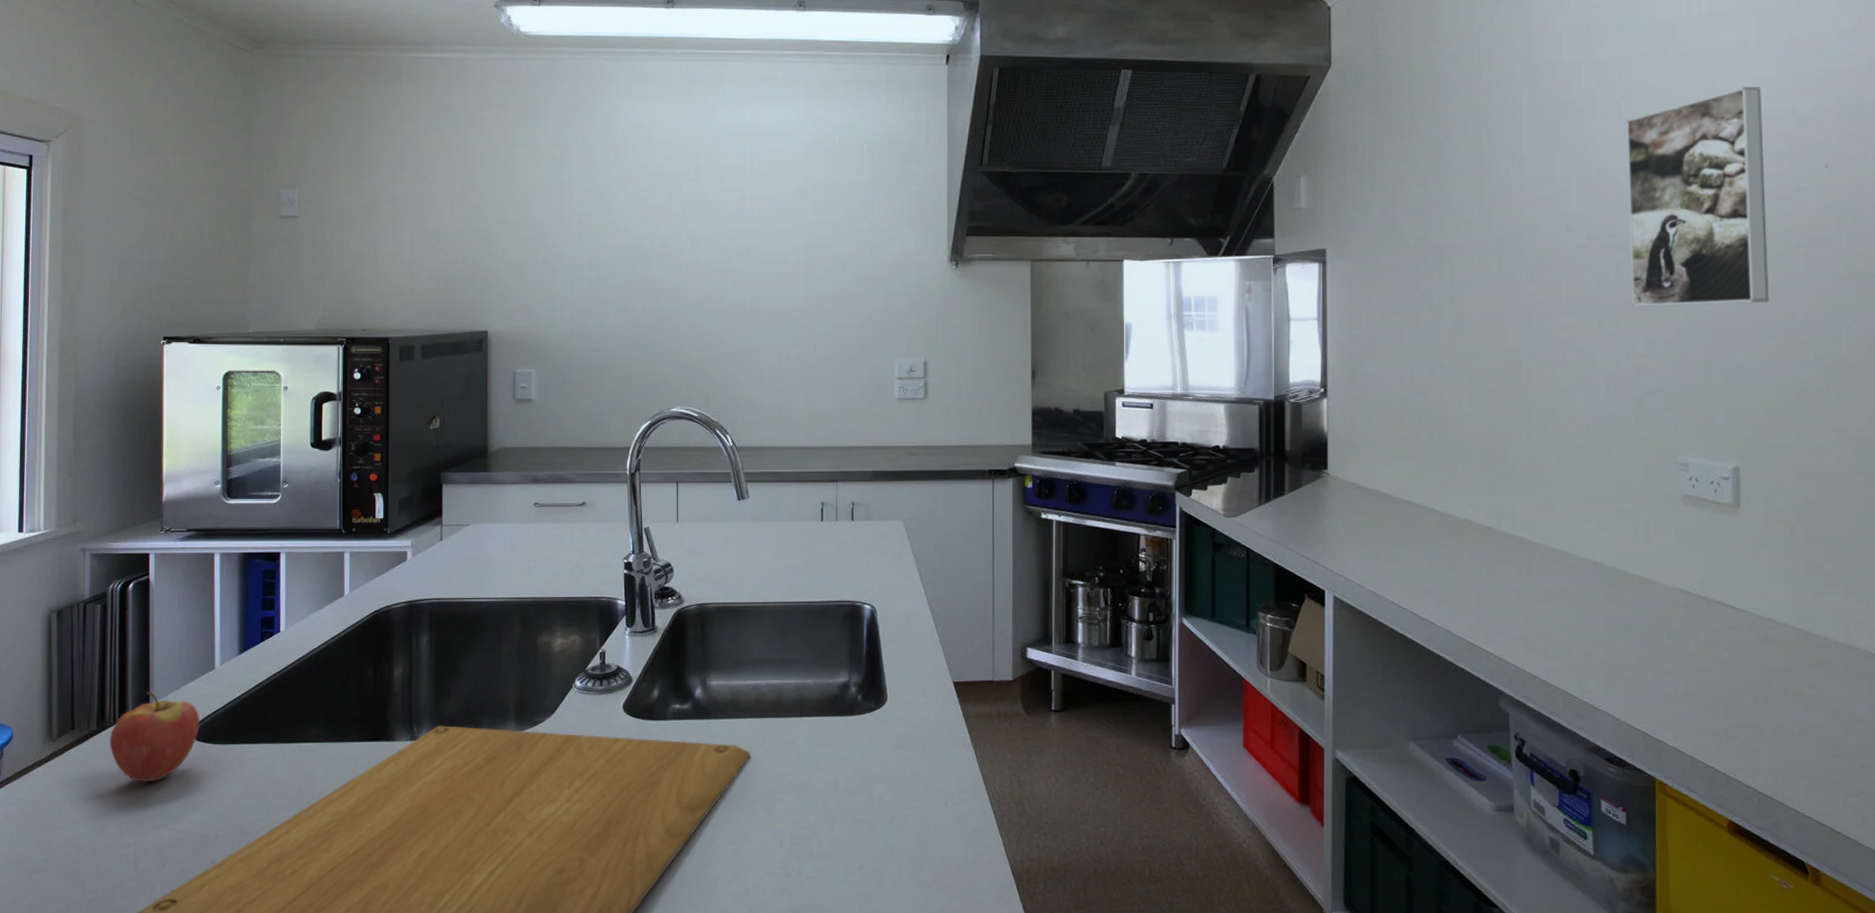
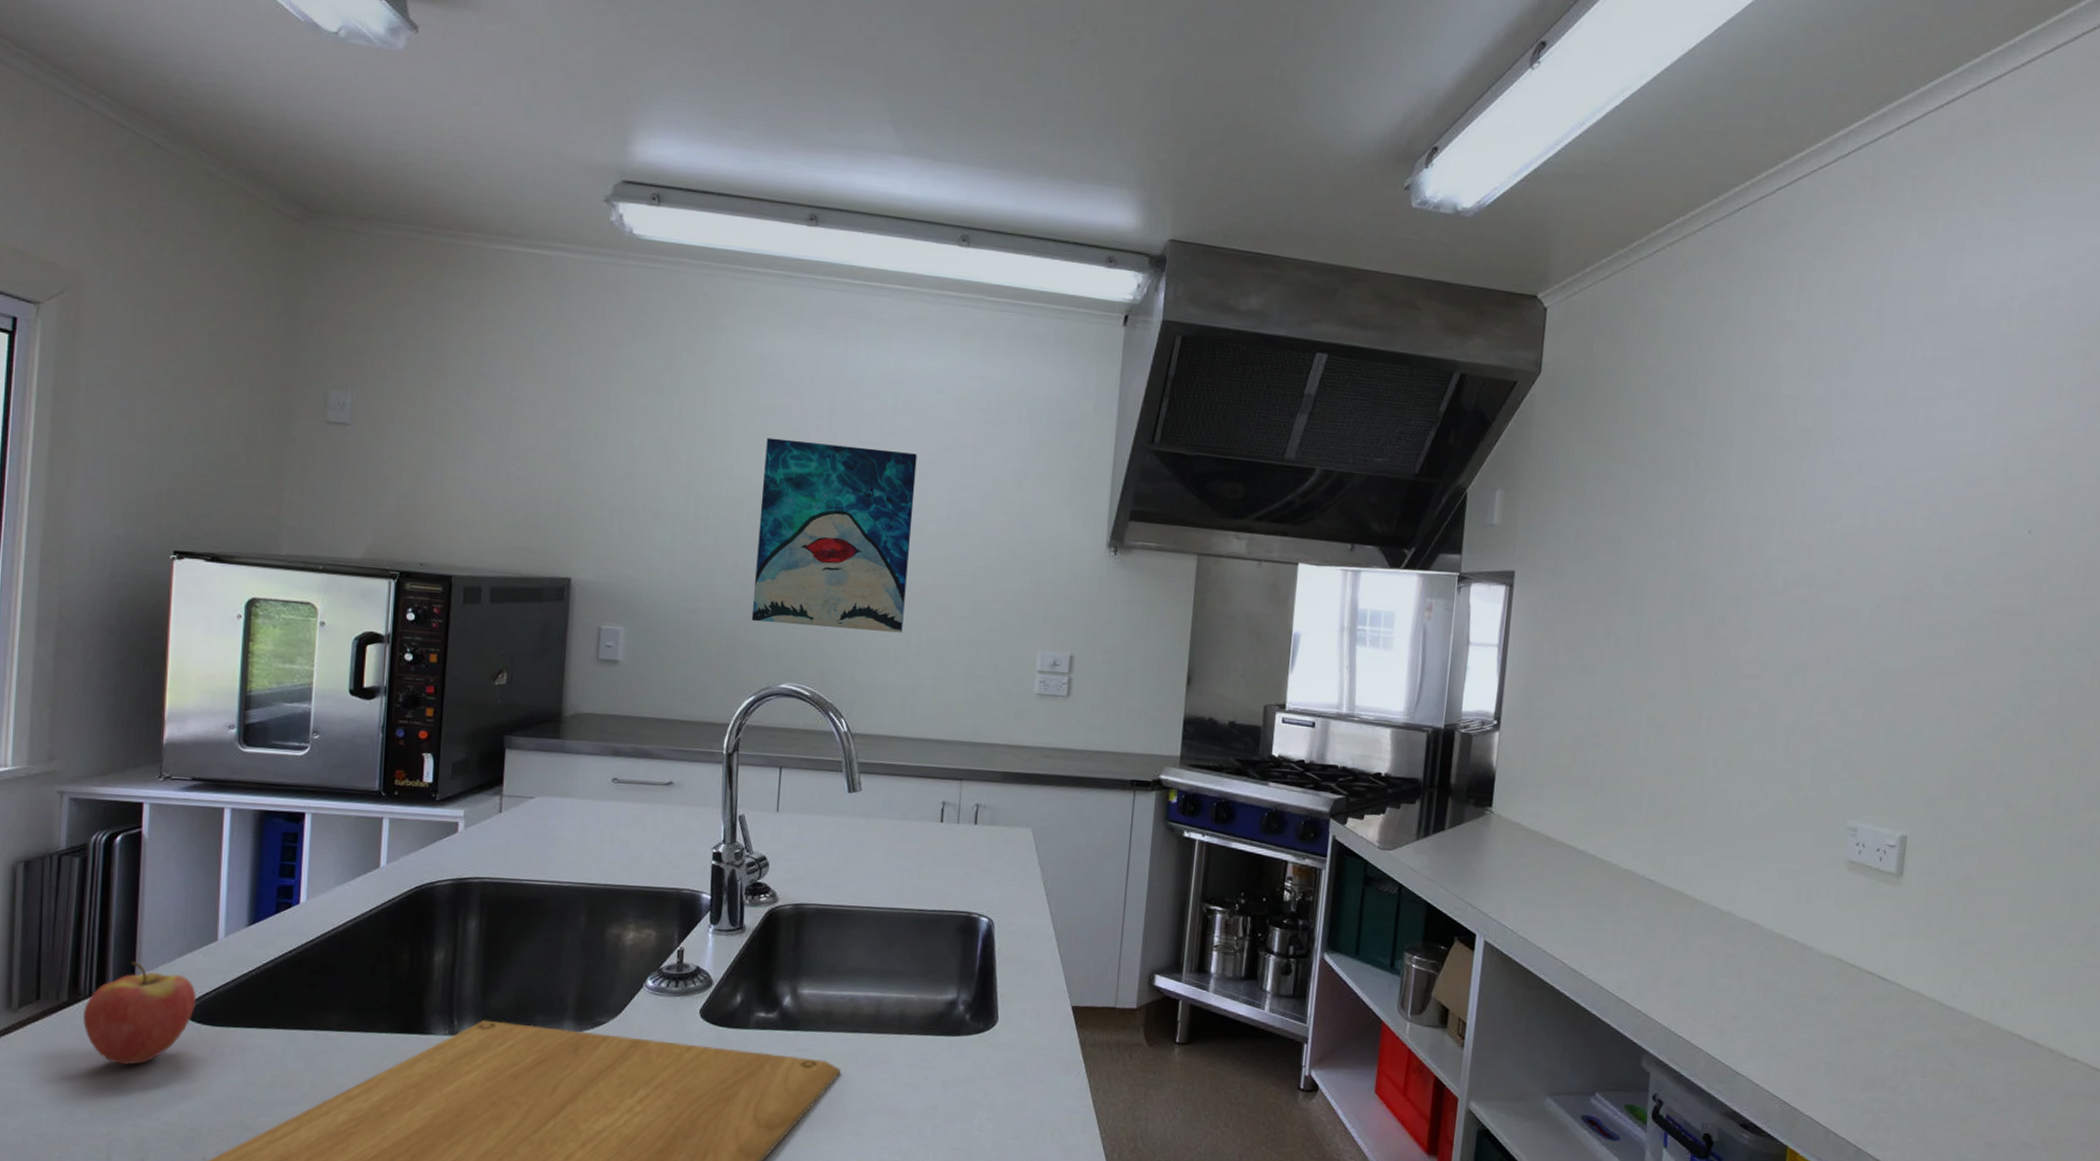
wall art: none [642,193,775,355] -> present [751,437,917,633]
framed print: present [1626,87,1769,307] -> none [1820,440,1976,668]

